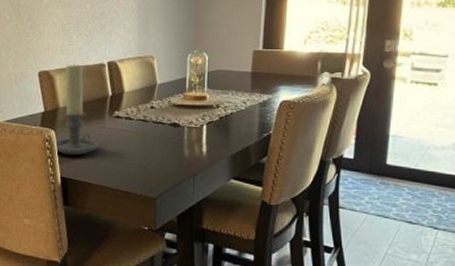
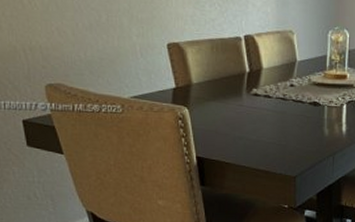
candle holder: present [55,64,98,156] -> none [189,36,236,135]

